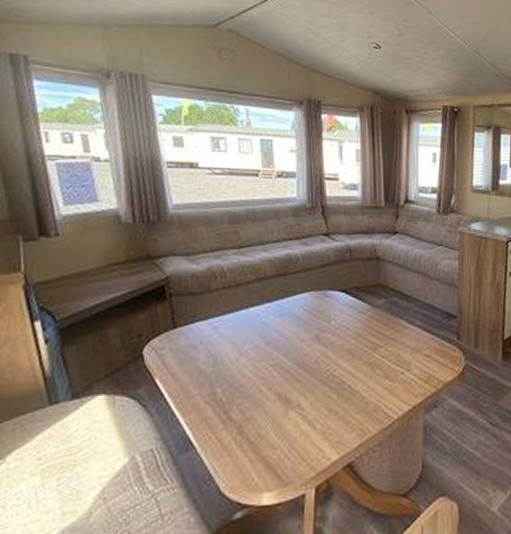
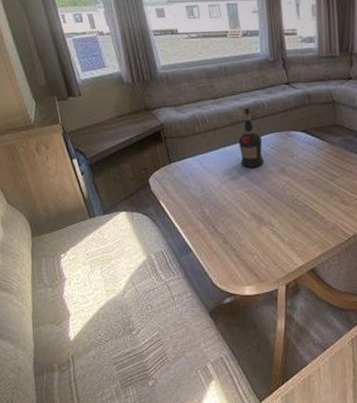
liquor bottle: none [265,261,296,334] -> present [238,108,265,167]

